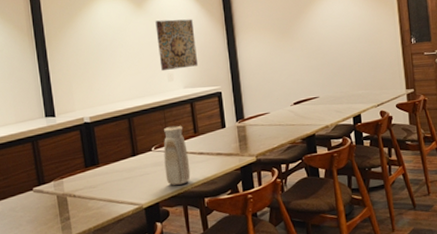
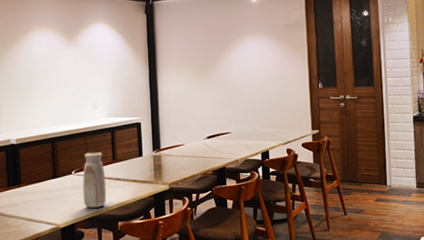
wall art: present [155,19,198,71] -> none [84,53,120,100]

